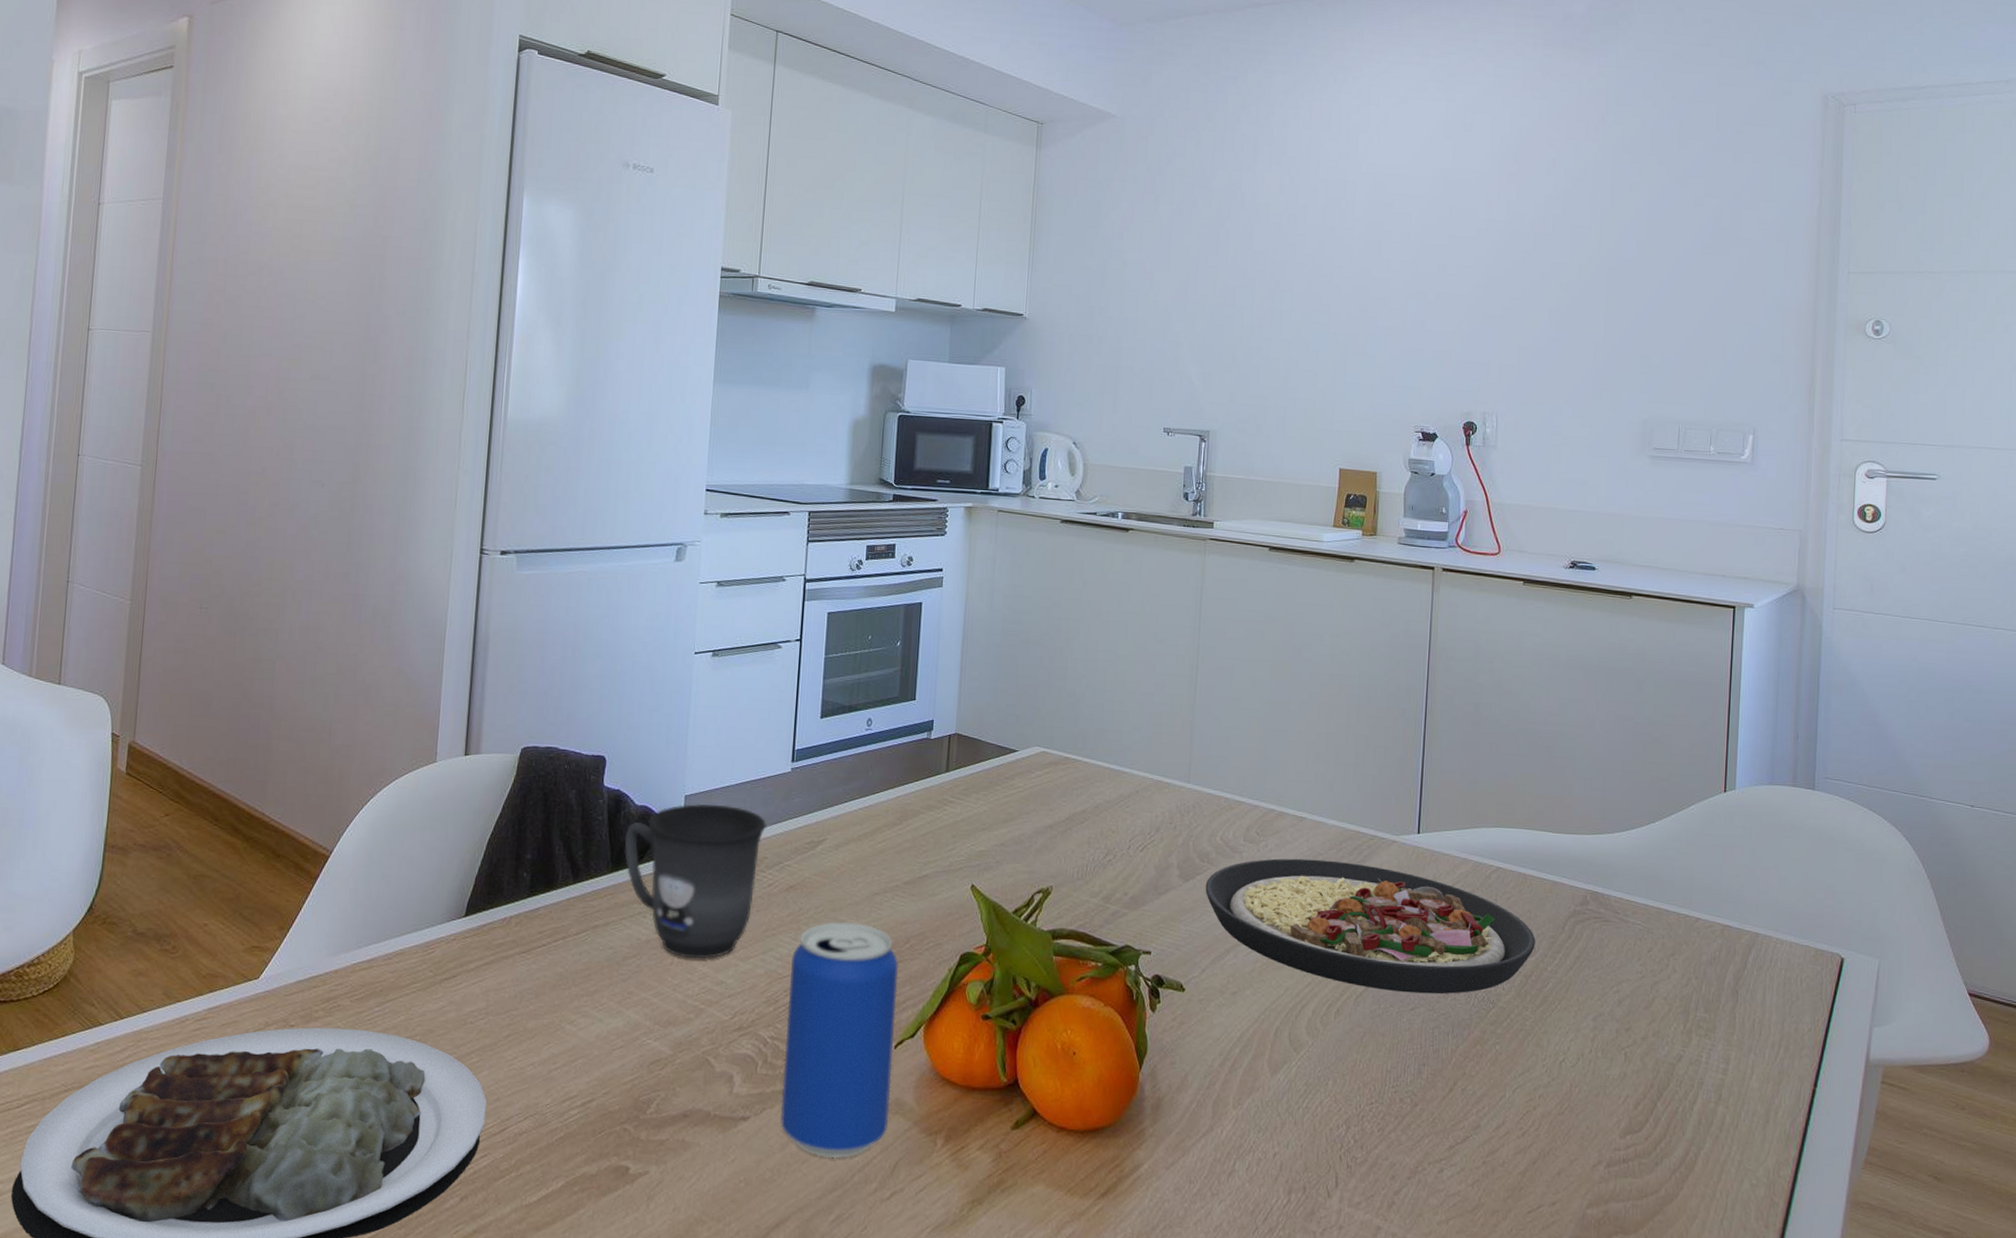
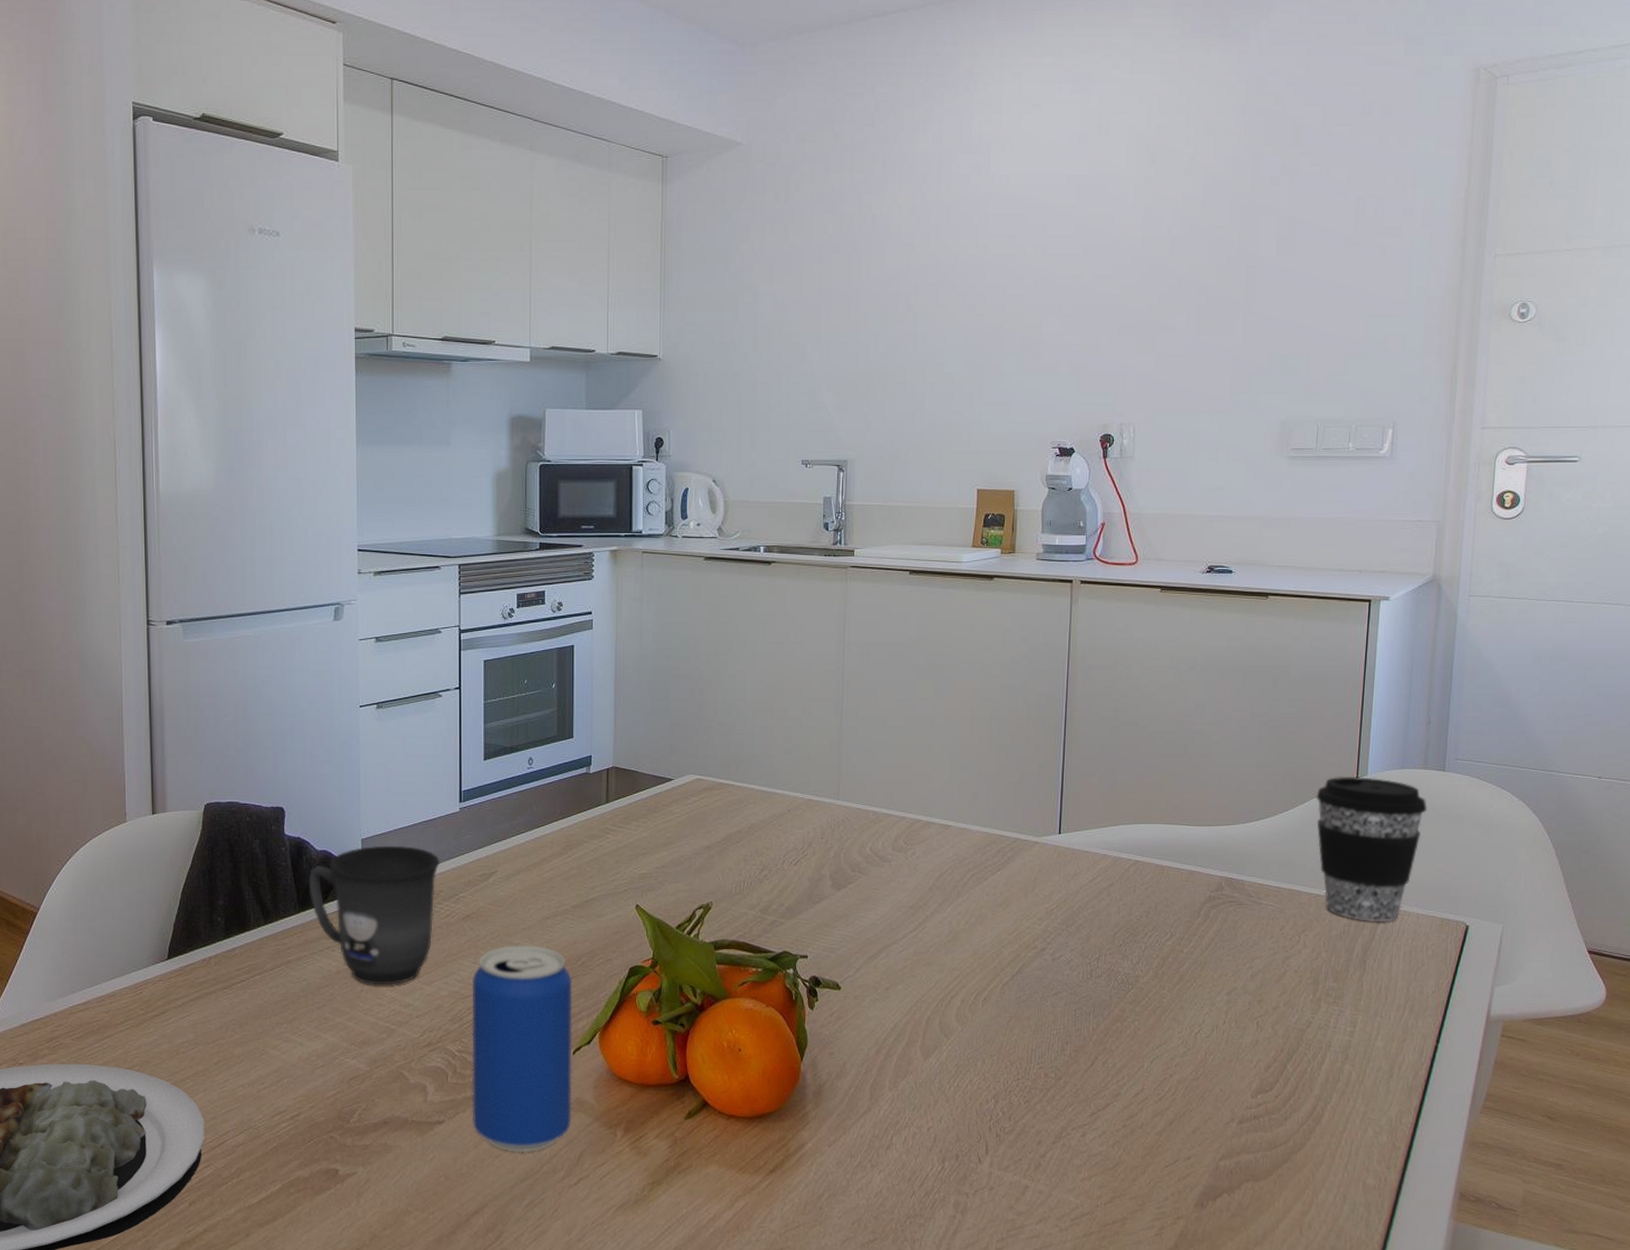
plate: present [1205,858,1536,995] -> none [857,863,1172,980]
coffee cup: none [1683,788,1797,950] -> present [1316,776,1427,922]

